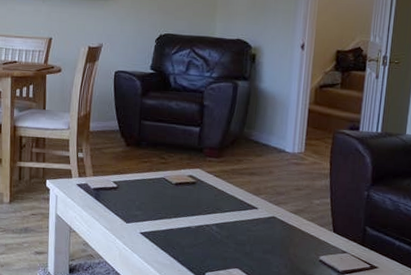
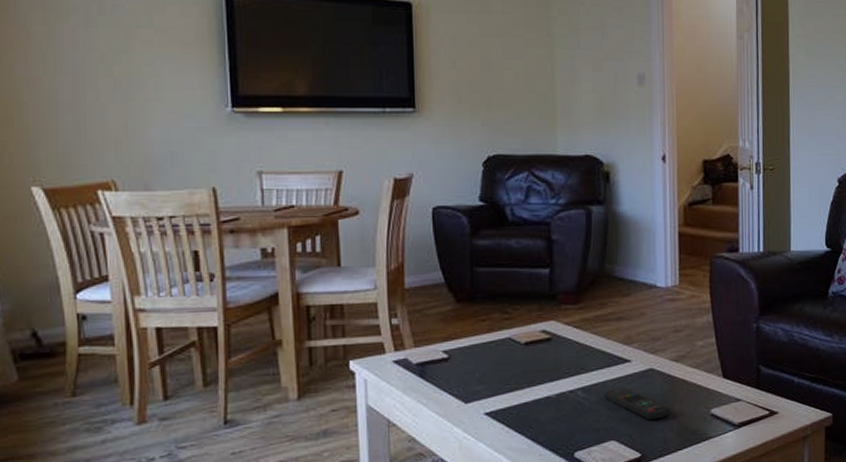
remote control: none [233,228,286,257] -> present [604,387,670,420]

